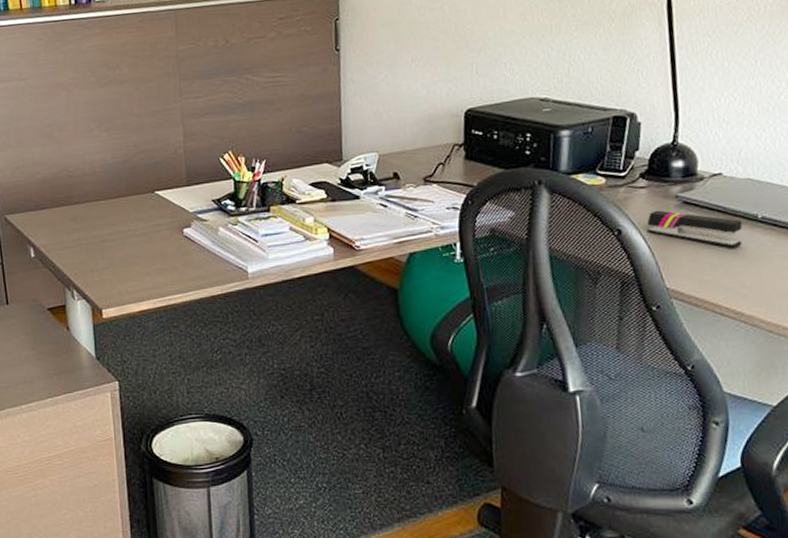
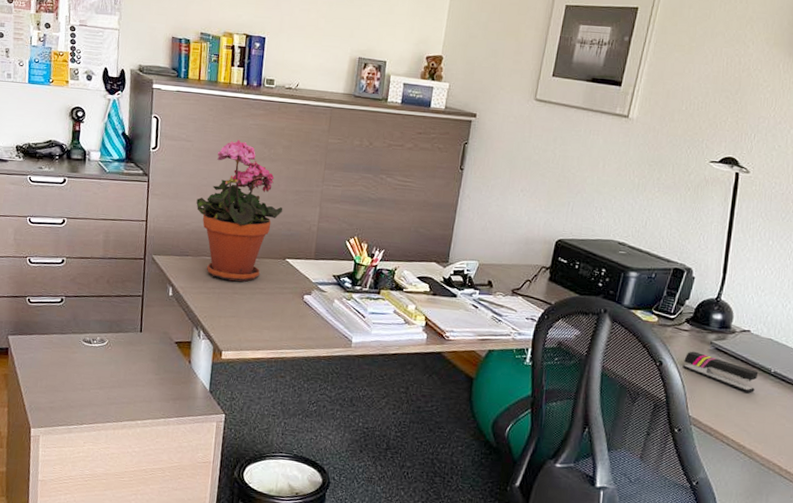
potted plant: none [42,66,142,229] -> present [196,139,283,282]

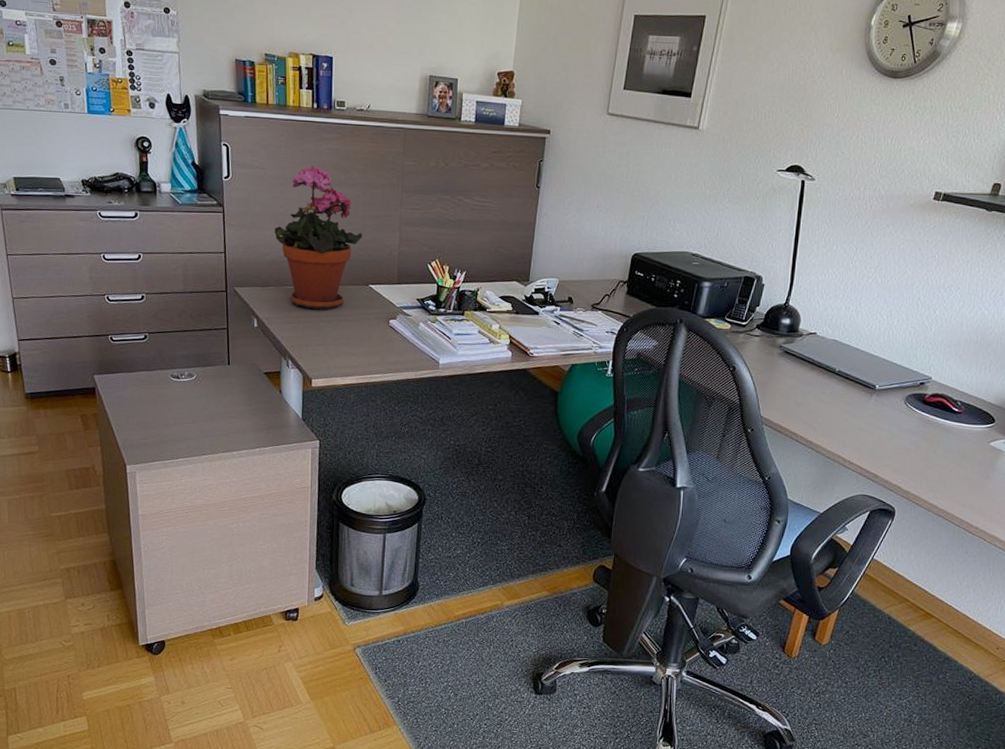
stapler: present [682,351,759,393] -> none [754,355,824,391]

